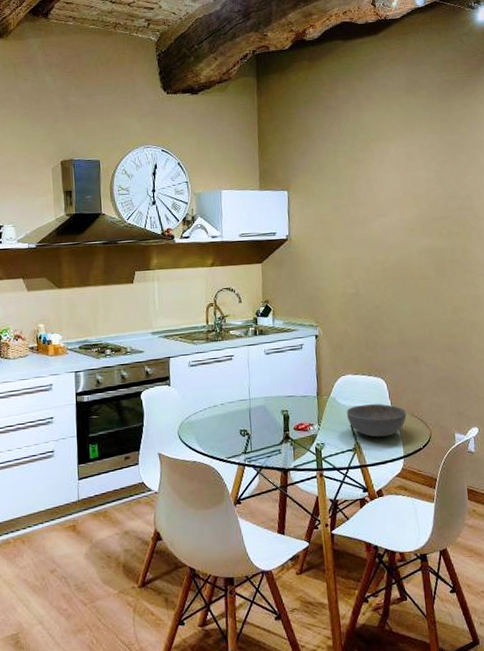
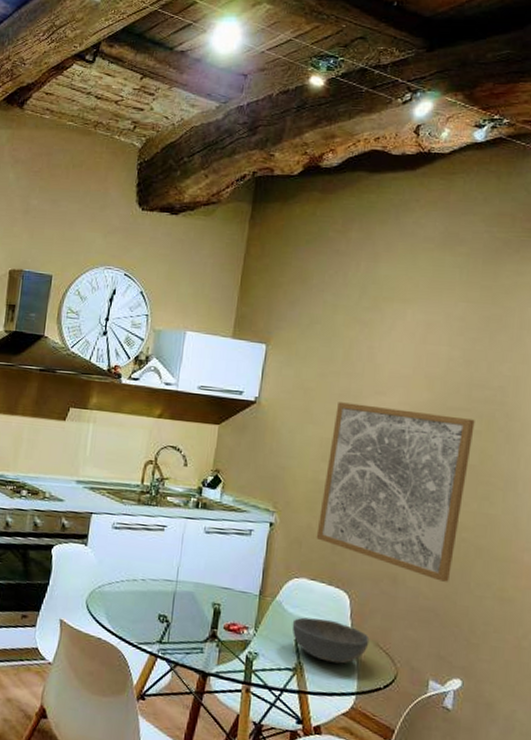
wall art: none [350,224,456,355] -> present [316,402,475,582]

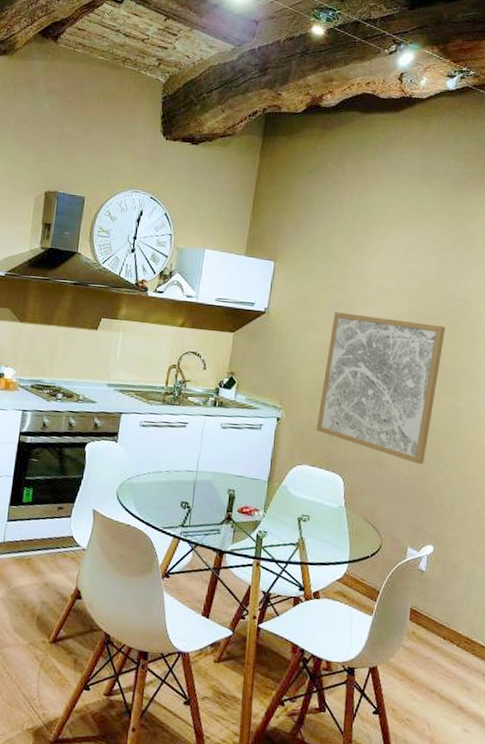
bowl: present [292,617,370,664] -> none [295,499,360,538]

